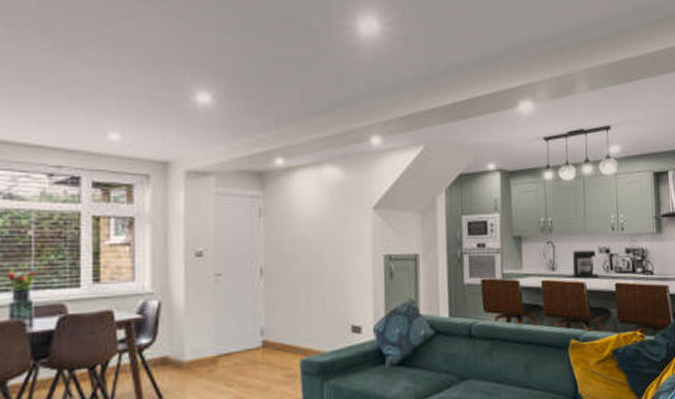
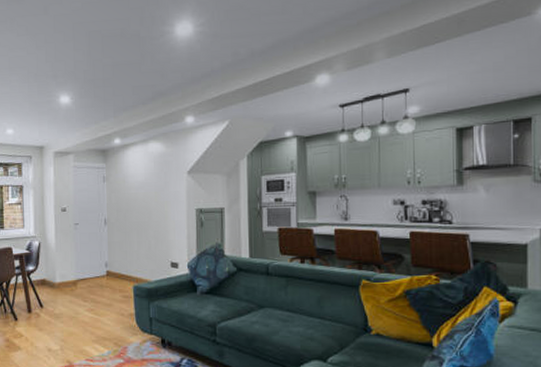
coffee maker: present [572,250,599,279] -> none [365,202,393,228]

